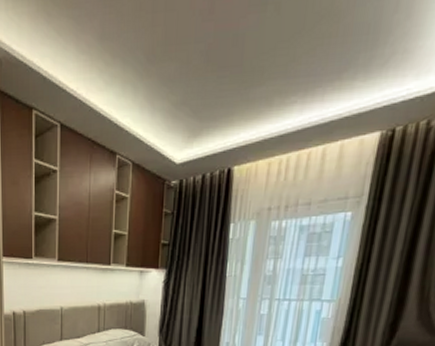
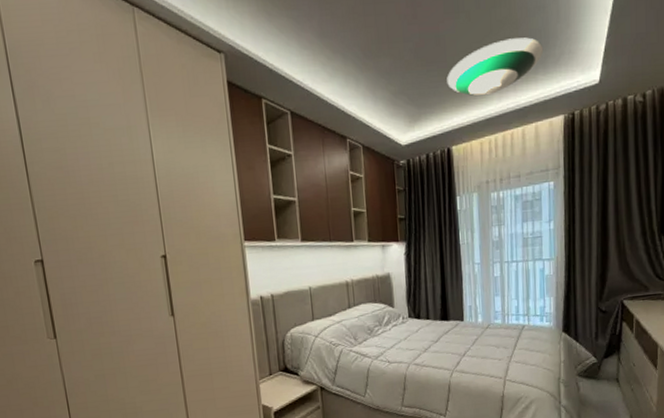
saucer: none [239,33,370,107] -> present [447,37,544,96]

